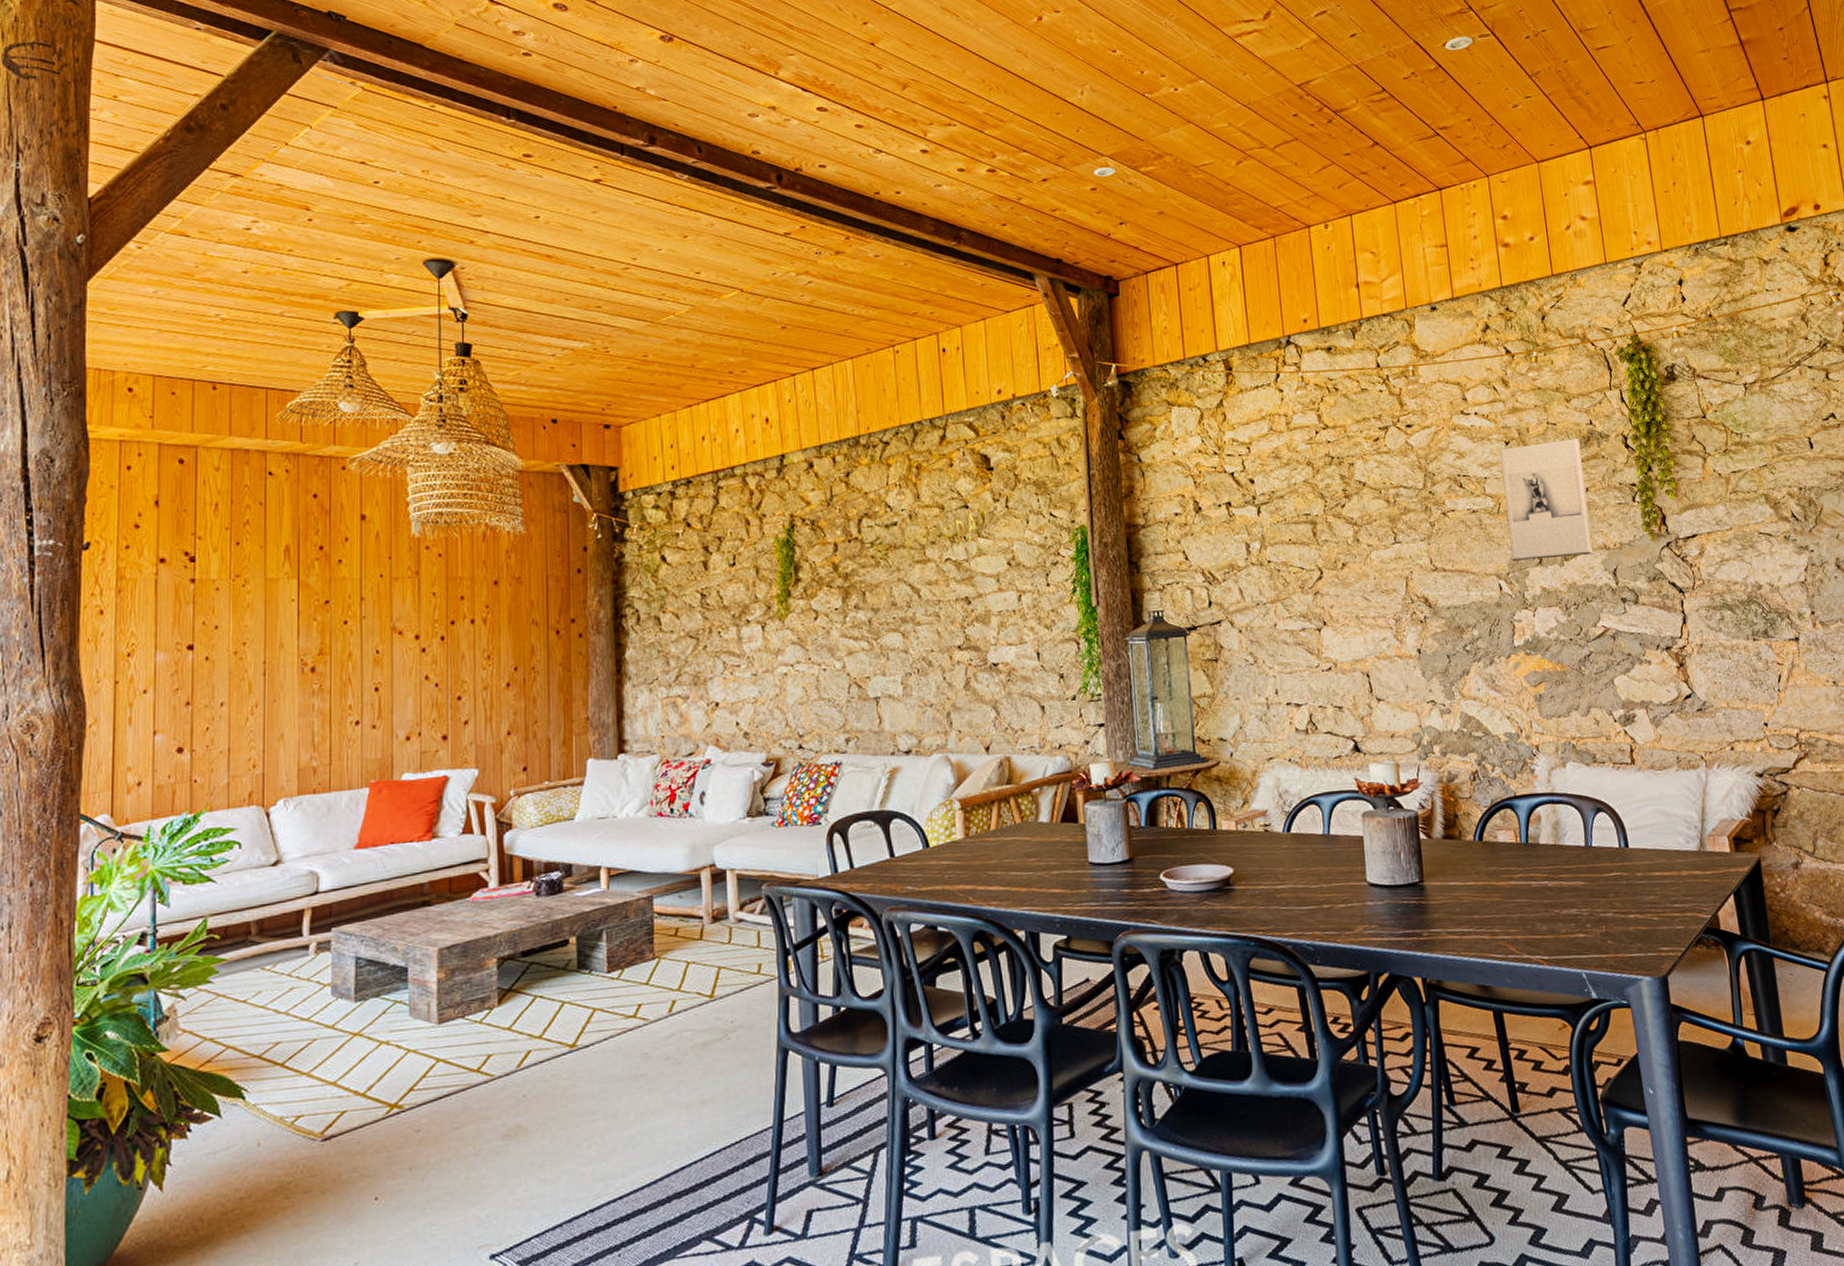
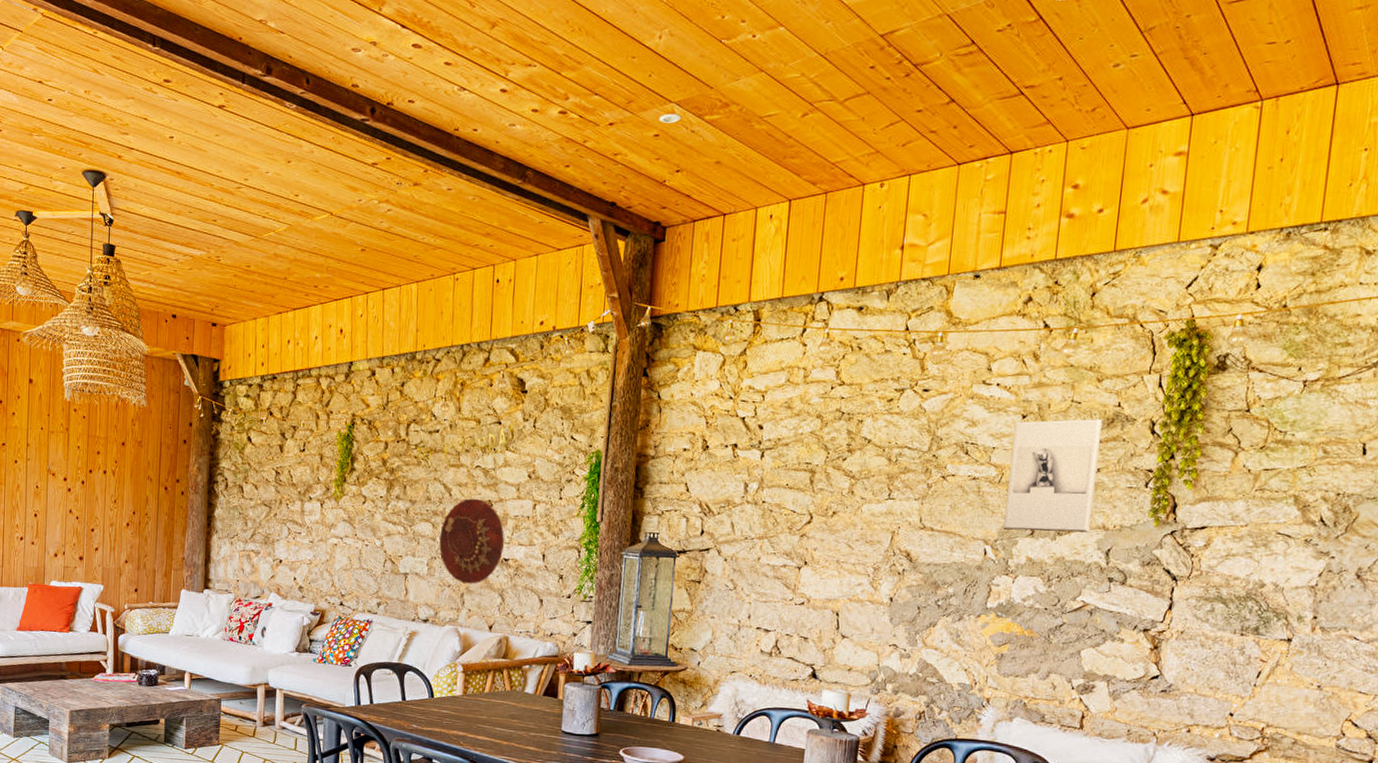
decorative platter: none [912,596,990,700] -> present [439,498,504,584]

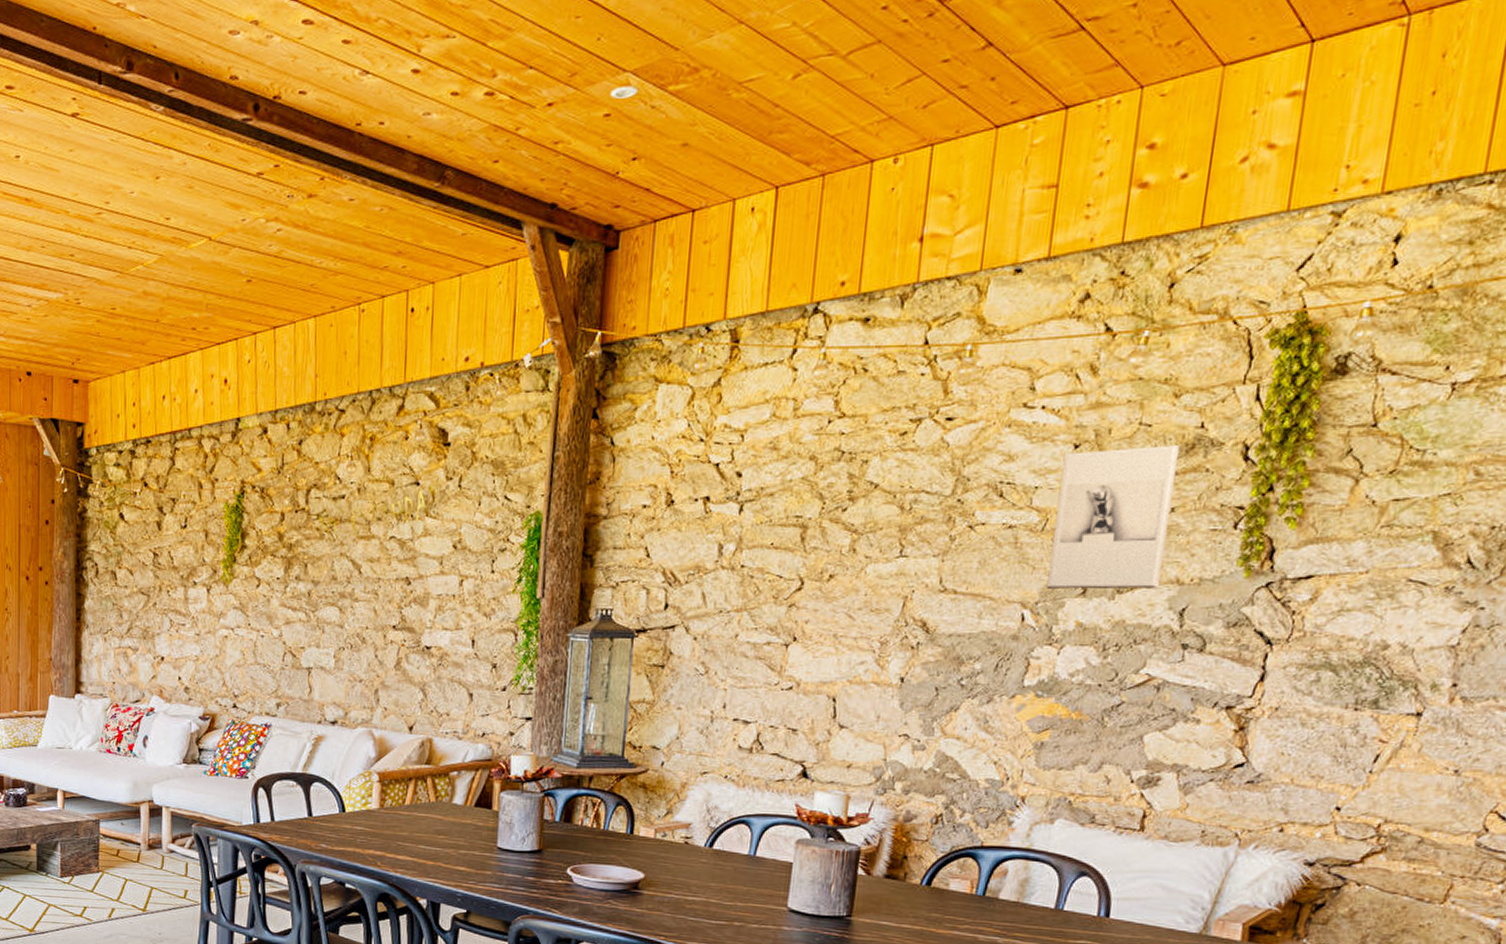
decorative platter: present [439,498,504,584] -> none [348,575,425,678]

